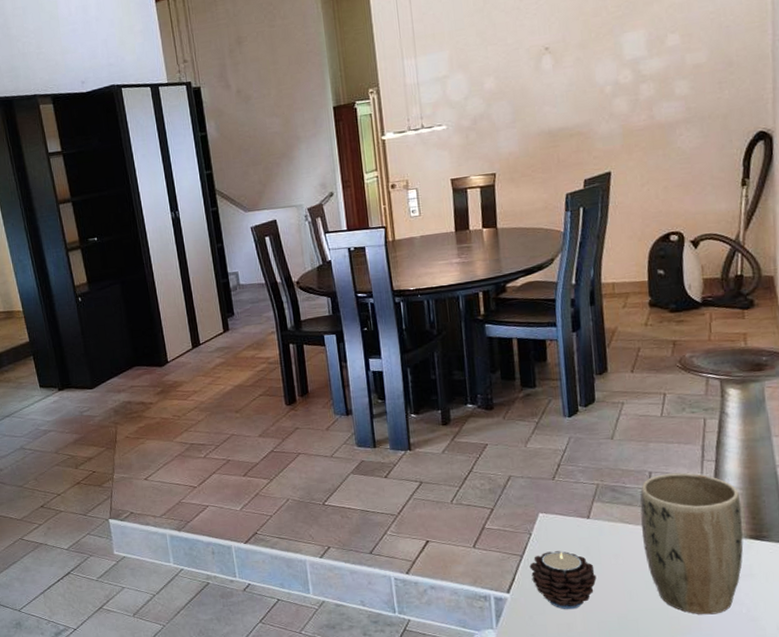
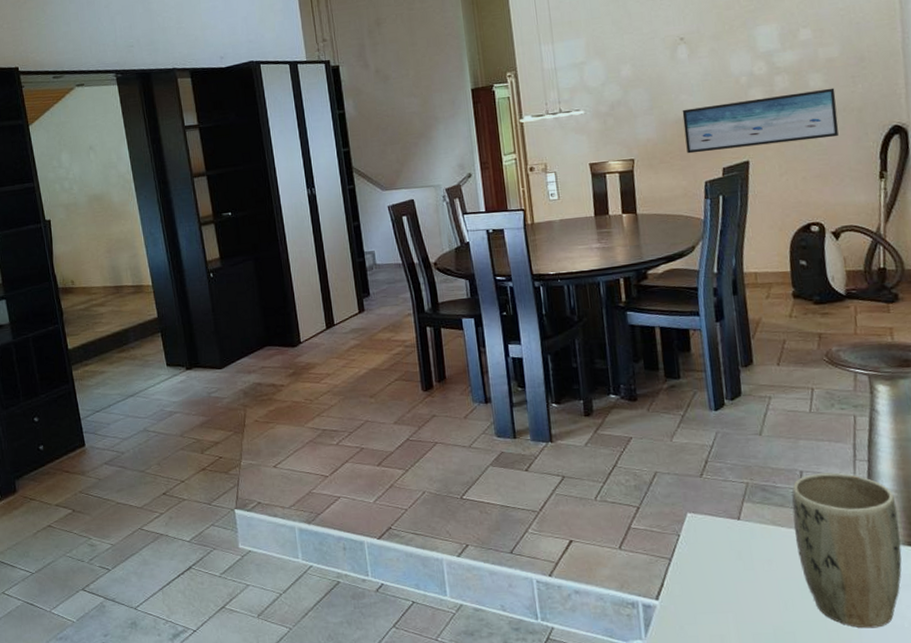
candle: present [529,551,597,610] -> none [678,554,750,620]
wall art: none [545,94,703,167] -> present [682,88,839,154]

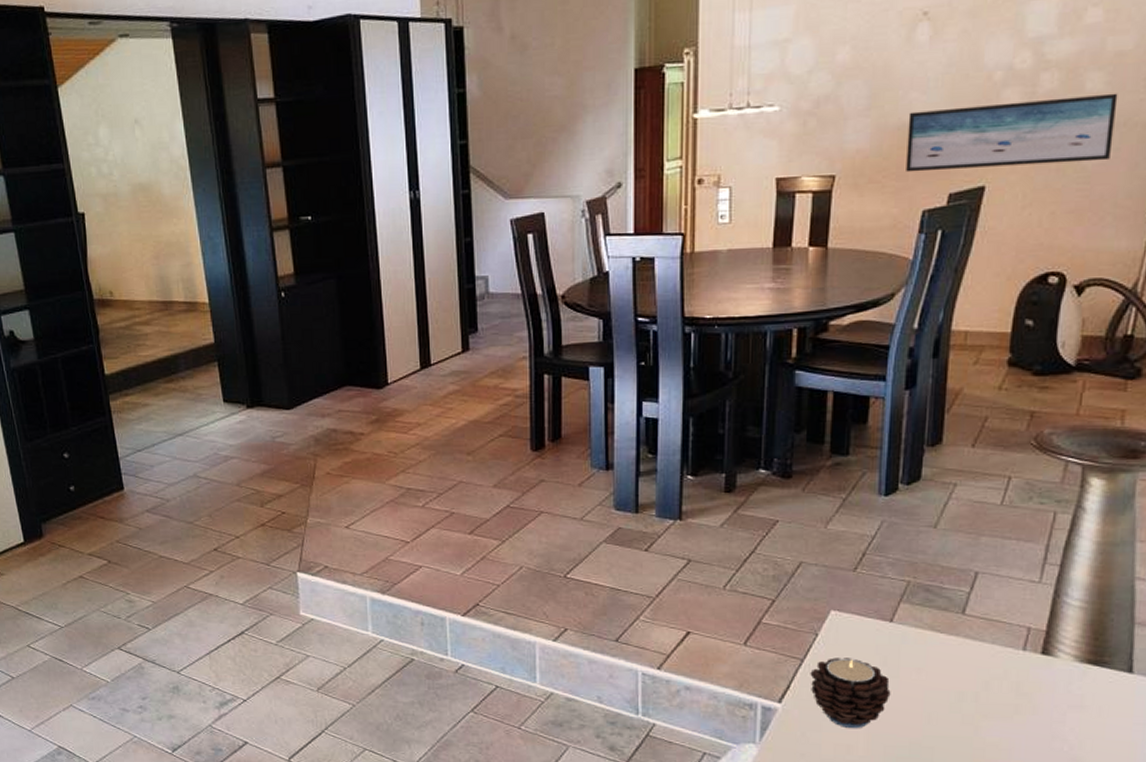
candle: none [678,554,750,620] -> present [810,657,891,729]
plant pot: present [791,472,902,628] -> none [954,576,1084,749]

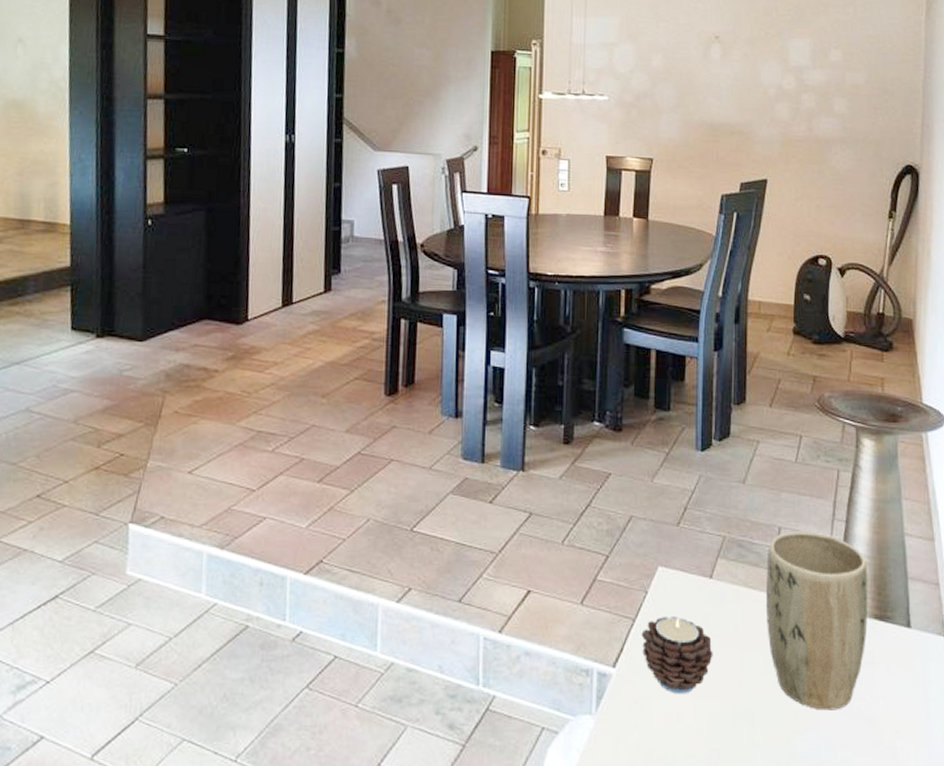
wall art: present [906,93,1118,173] -> none [707,113,857,168]
plant pot: none [954,576,1084,749] -> present [765,531,869,711]

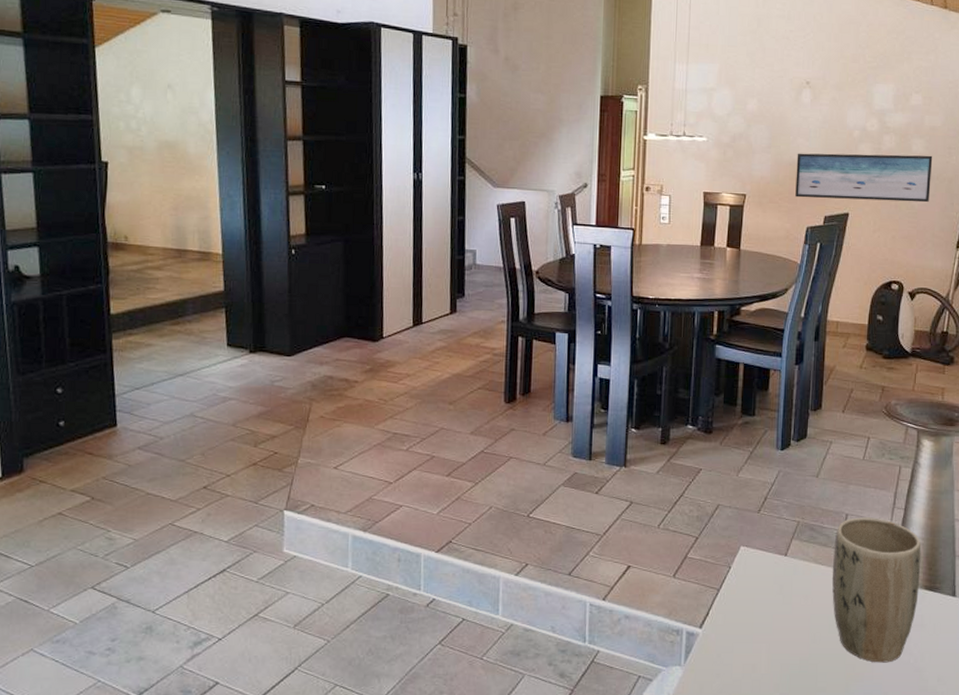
candle: present [641,617,713,695] -> none [724,587,786,650]
wall art: none [707,113,857,168] -> present [795,153,933,203]

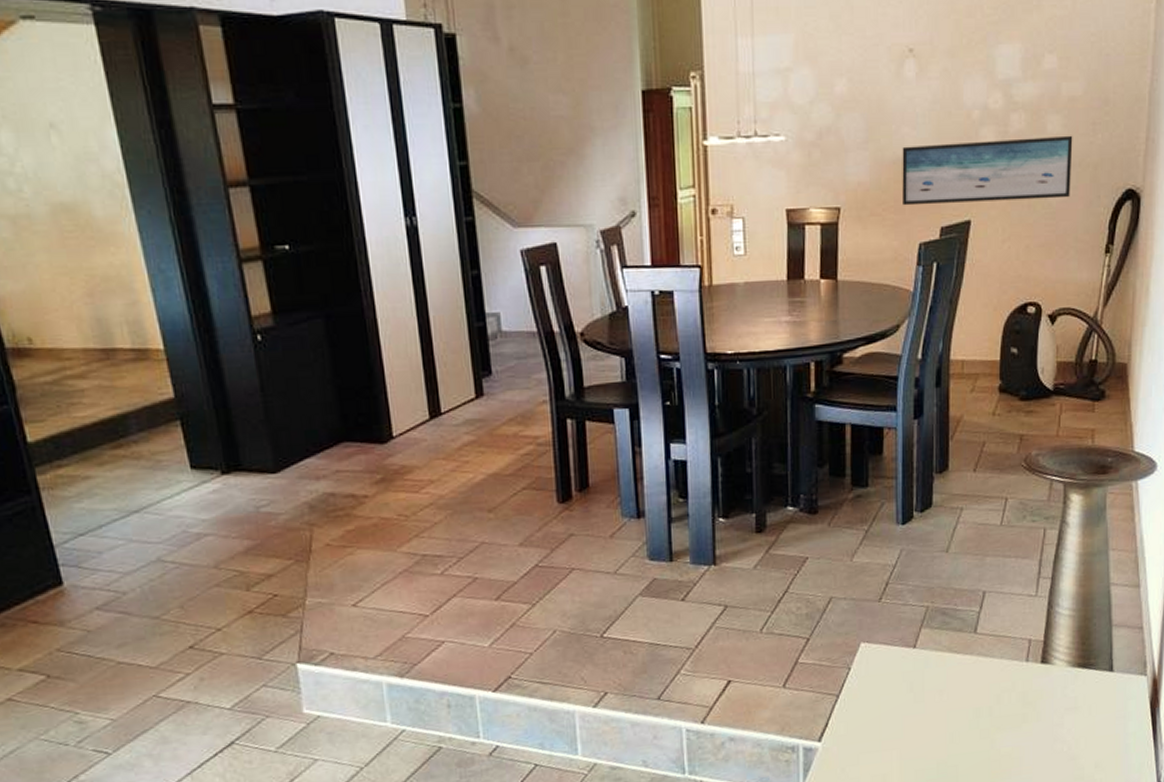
plant pot: present [831,517,921,663] -> none [969,592,1073,756]

